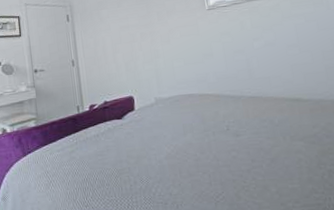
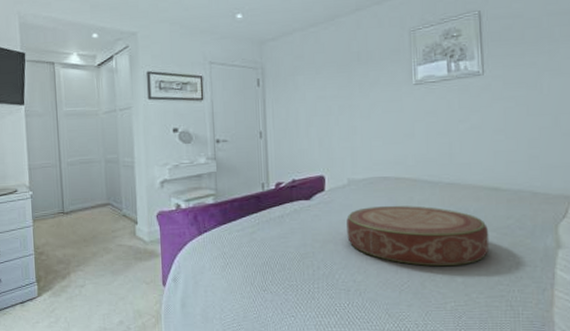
cushion: none [157,119,299,177] -> present [346,205,490,267]

